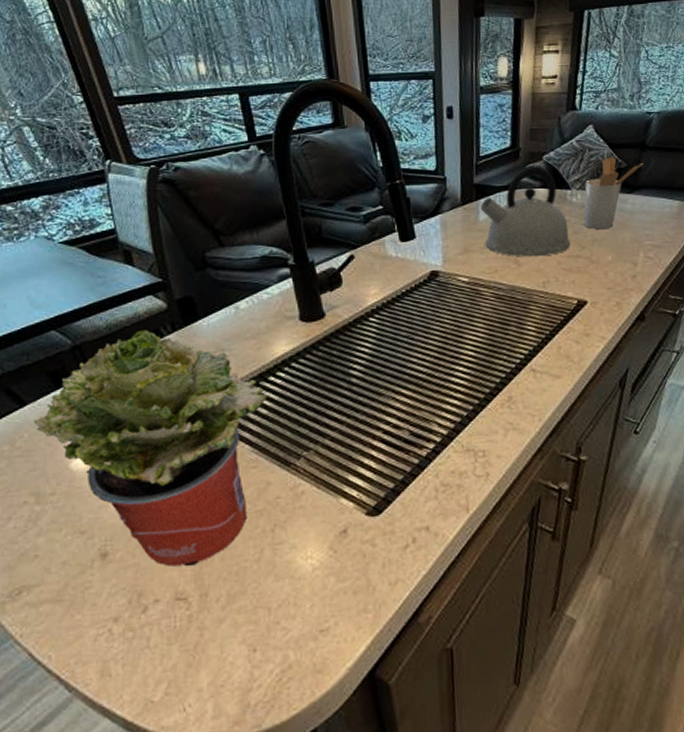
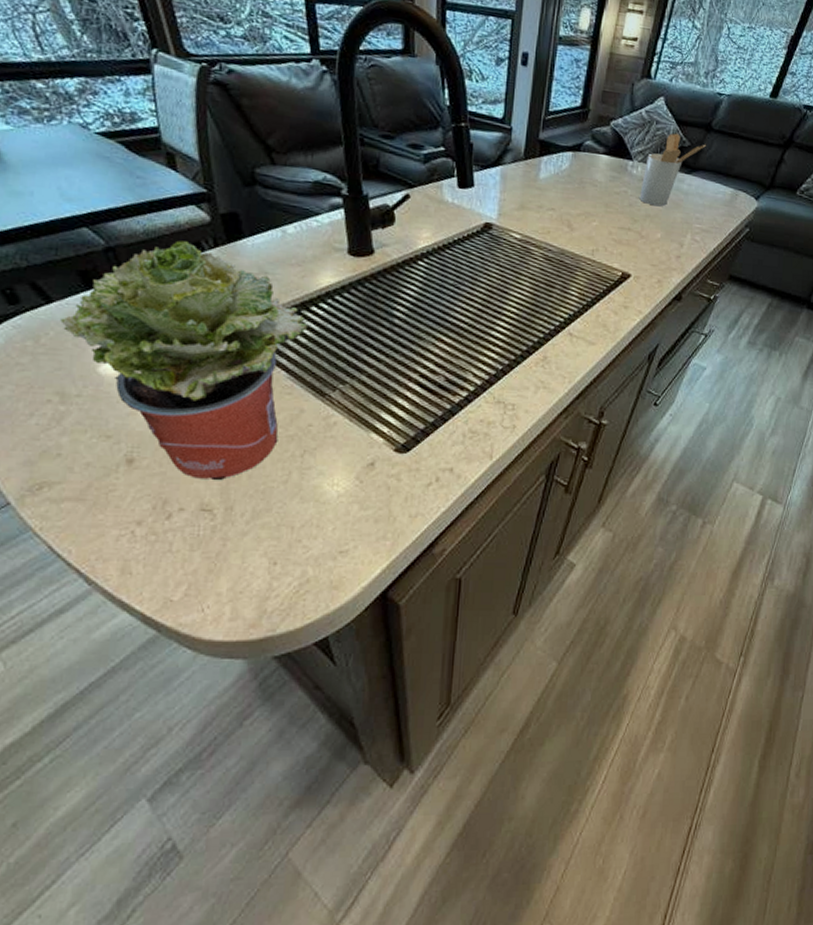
kettle: present [480,166,570,257] -> none [541,130,625,225]

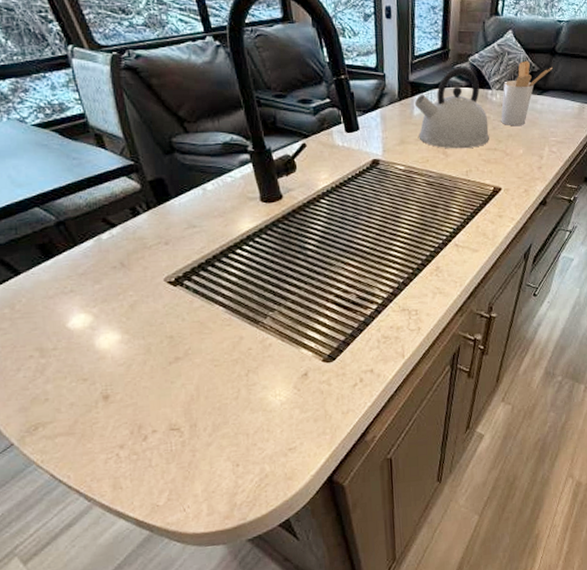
potted plant: present [60,240,308,480] -> none [29,208,236,405]
kettle: none [541,130,625,225] -> present [414,67,489,149]

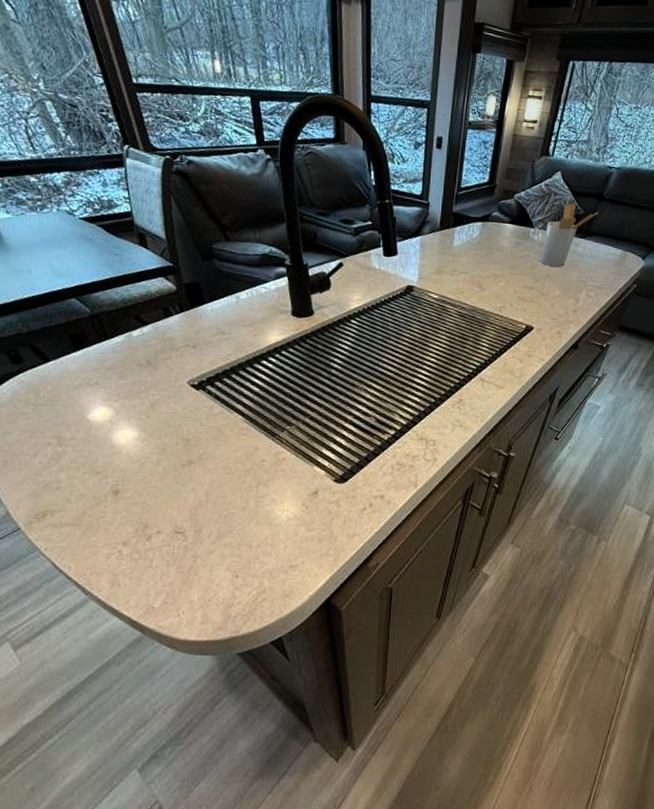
kettle: present [414,67,489,149] -> none [455,202,528,285]

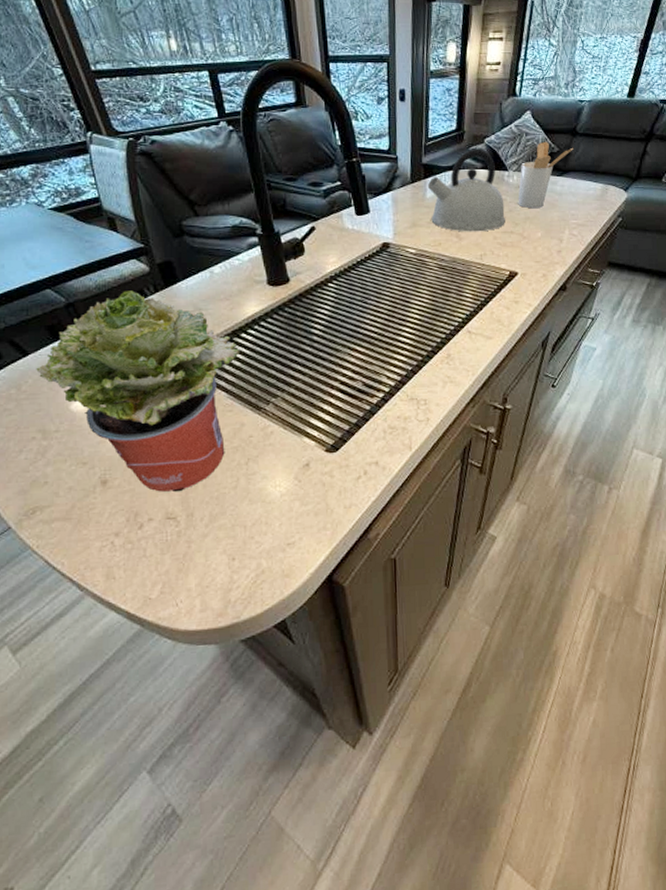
potted plant: none [56,307,260,507] -> present [36,290,240,492]
kettle: none [455,202,528,285] -> present [427,148,505,232]

